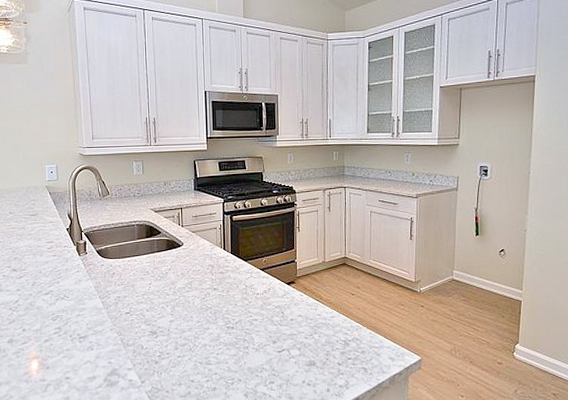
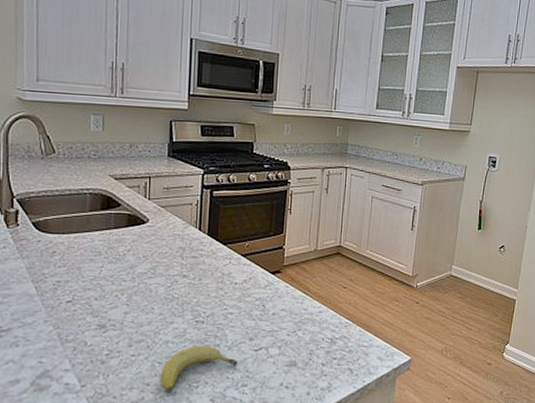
fruit: none [202,348,264,387] -> present [161,346,237,391]

